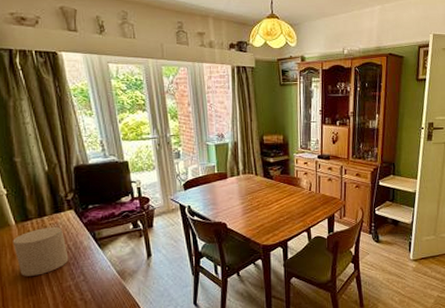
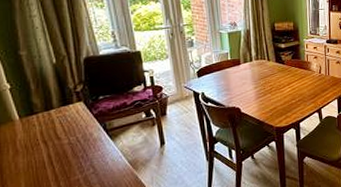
candle: present [12,226,69,276] -> none [16,119,77,173]

